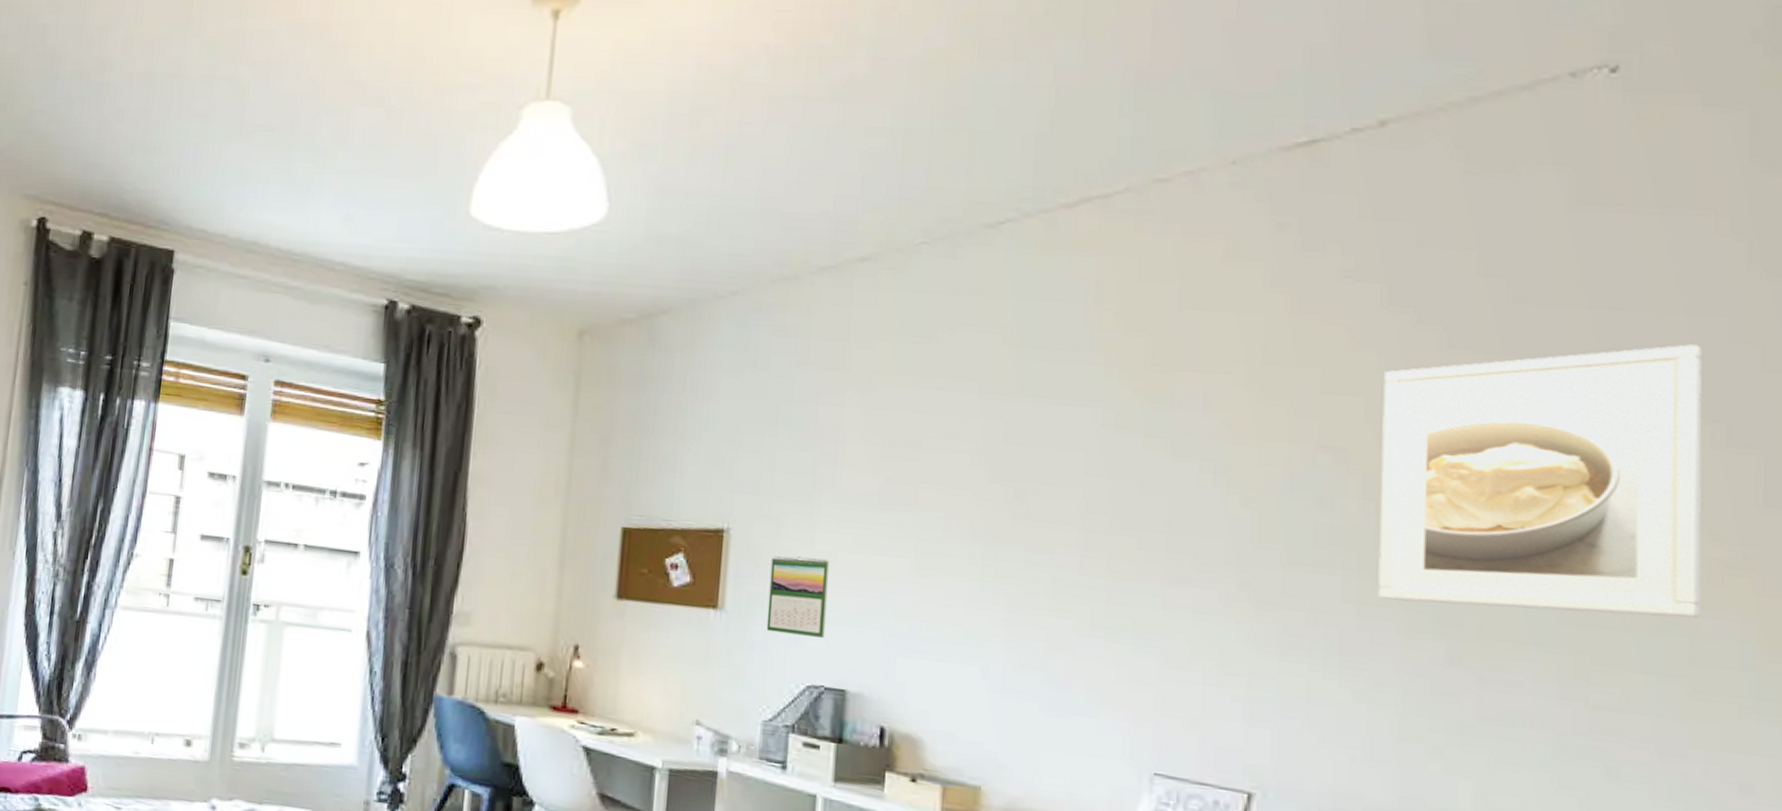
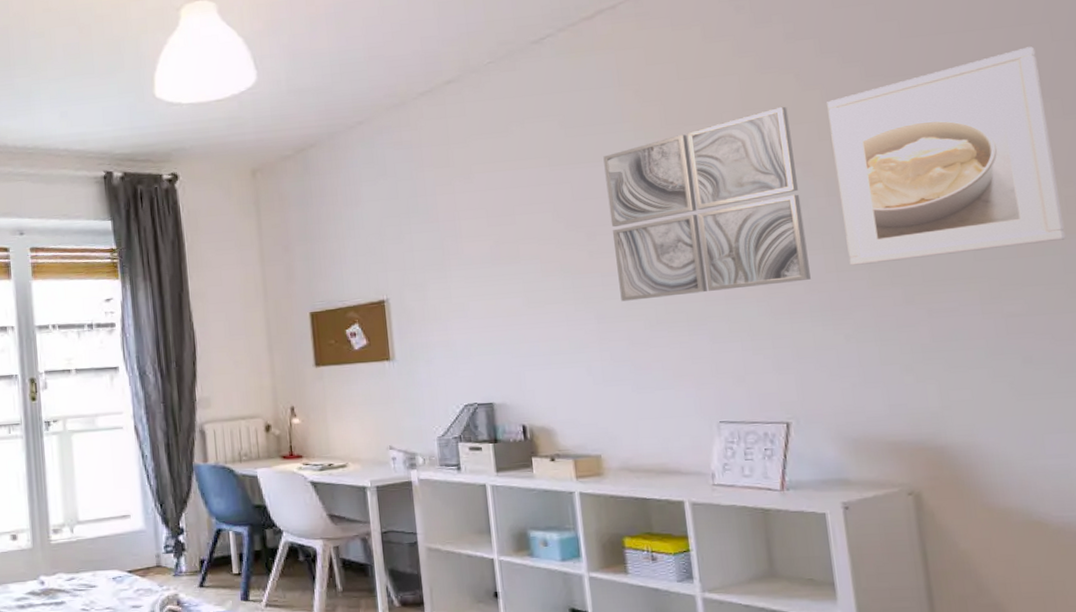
calendar: present [766,555,830,638] -> none [422,308,471,370]
wall art: none [1046,367,1327,607] -> present [603,106,811,301]

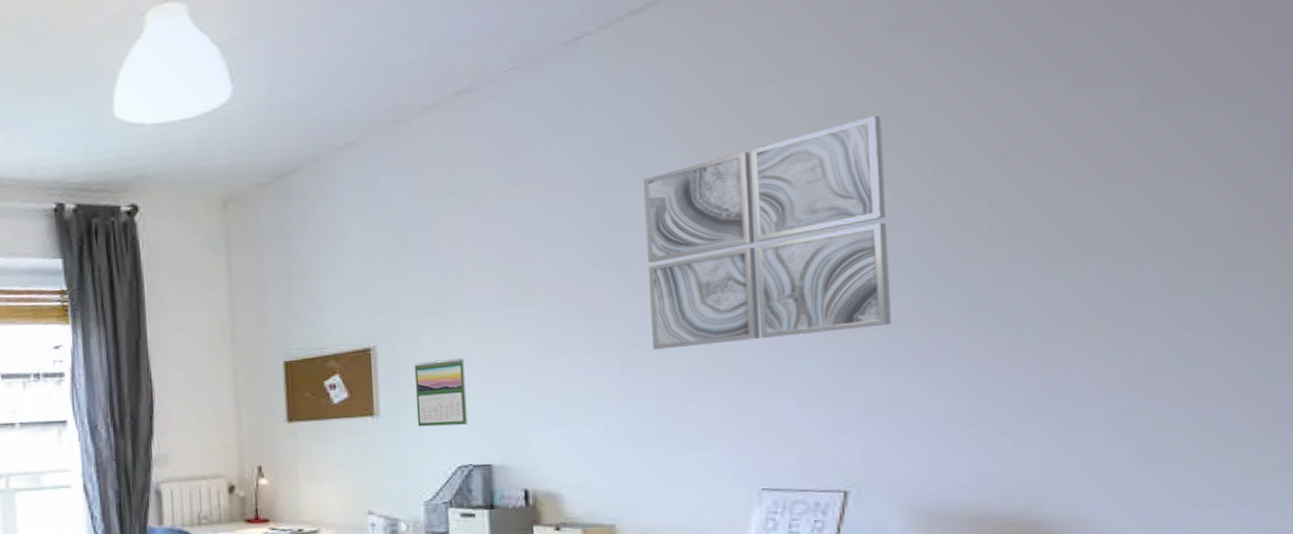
calendar: none [422,308,471,370] -> present [414,357,468,427]
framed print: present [827,46,1066,266] -> none [933,33,1231,308]

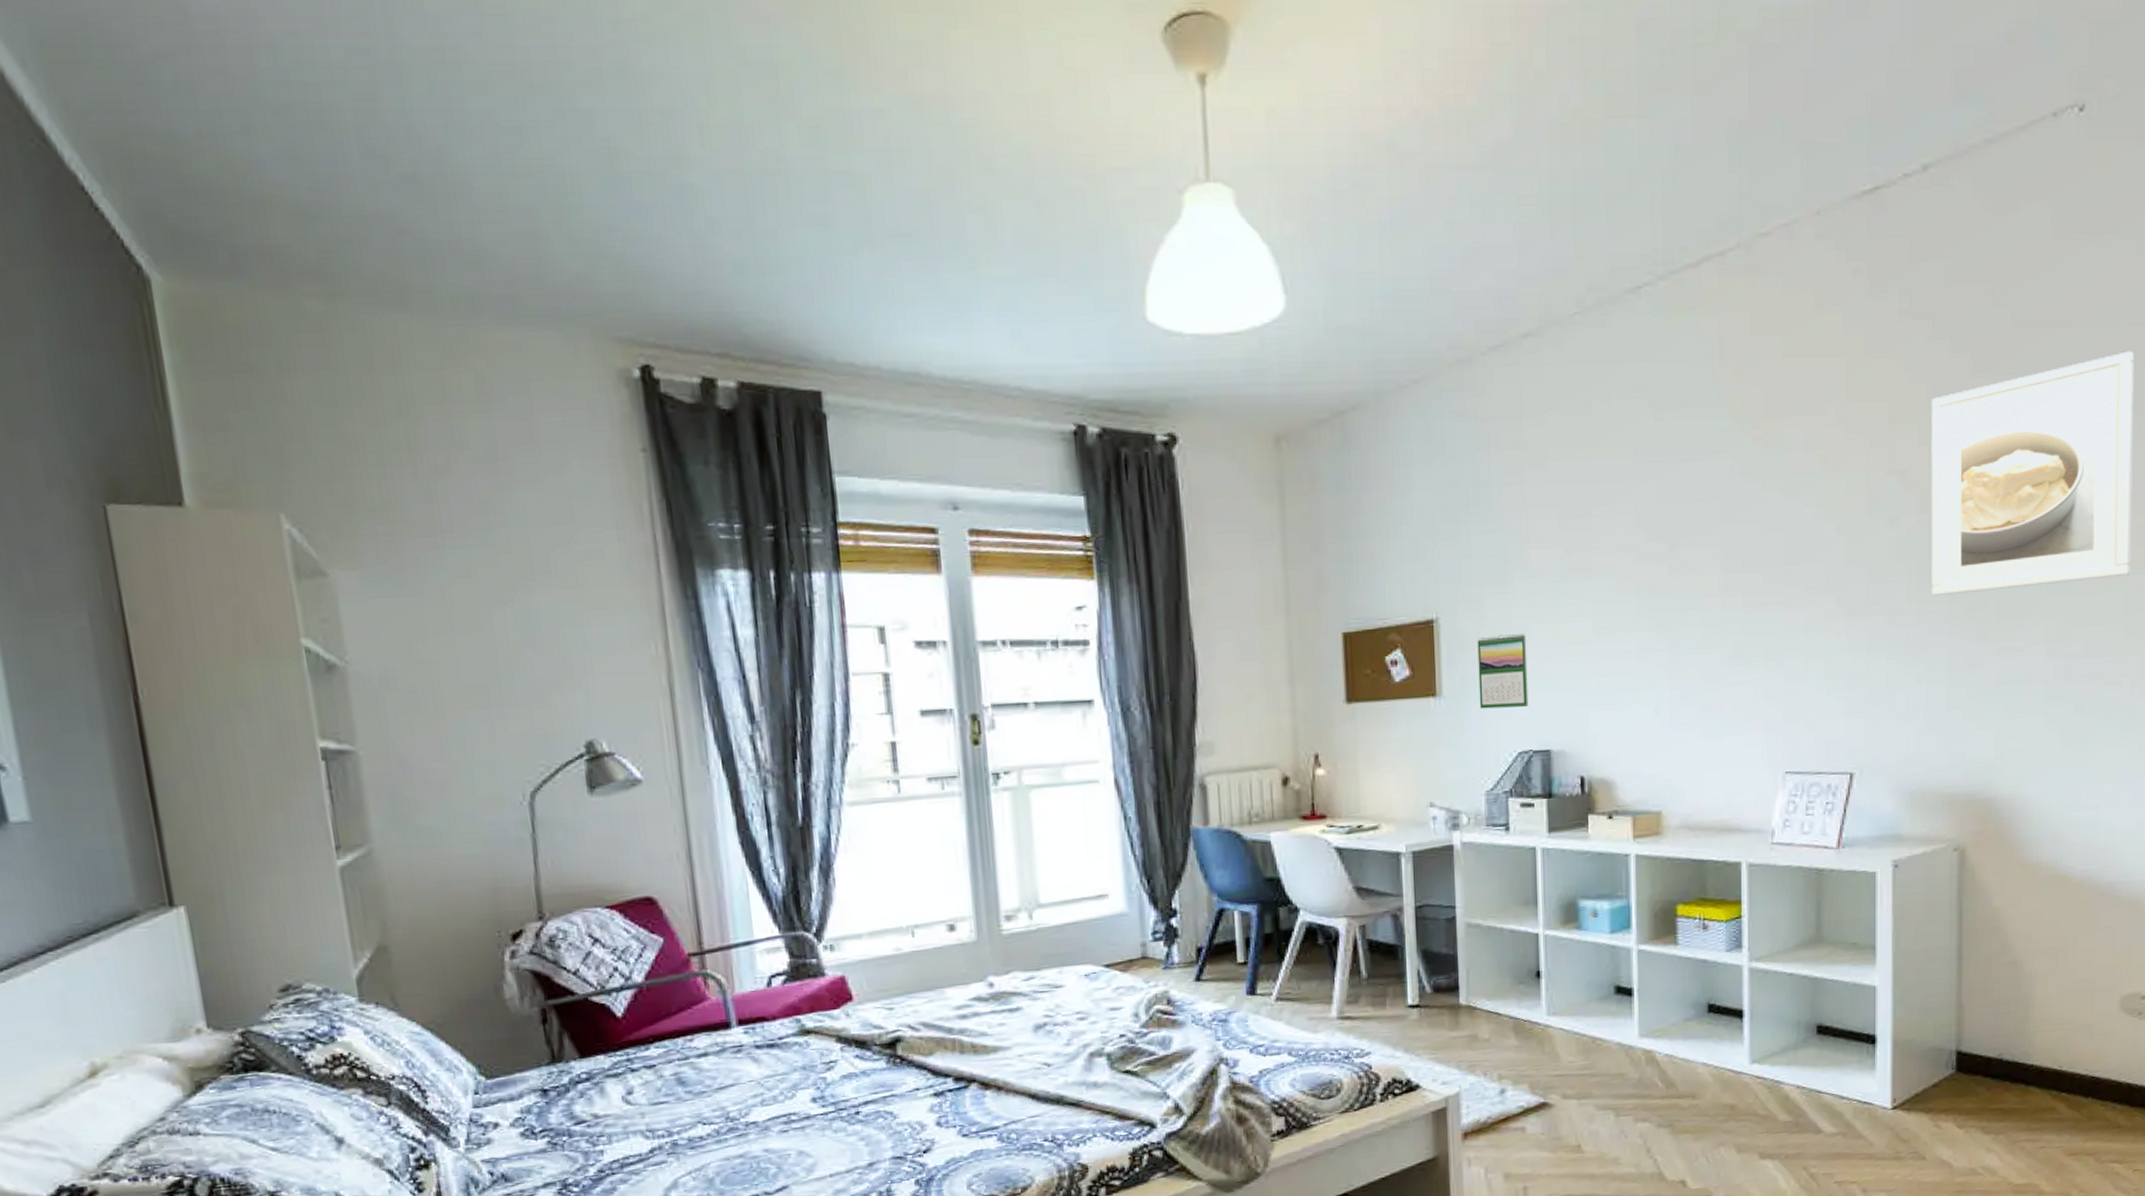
wall art: present [643,115,891,350] -> none [1694,400,1893,630]
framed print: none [933,33,1231,308] -> present [1931,351,2135,596]

